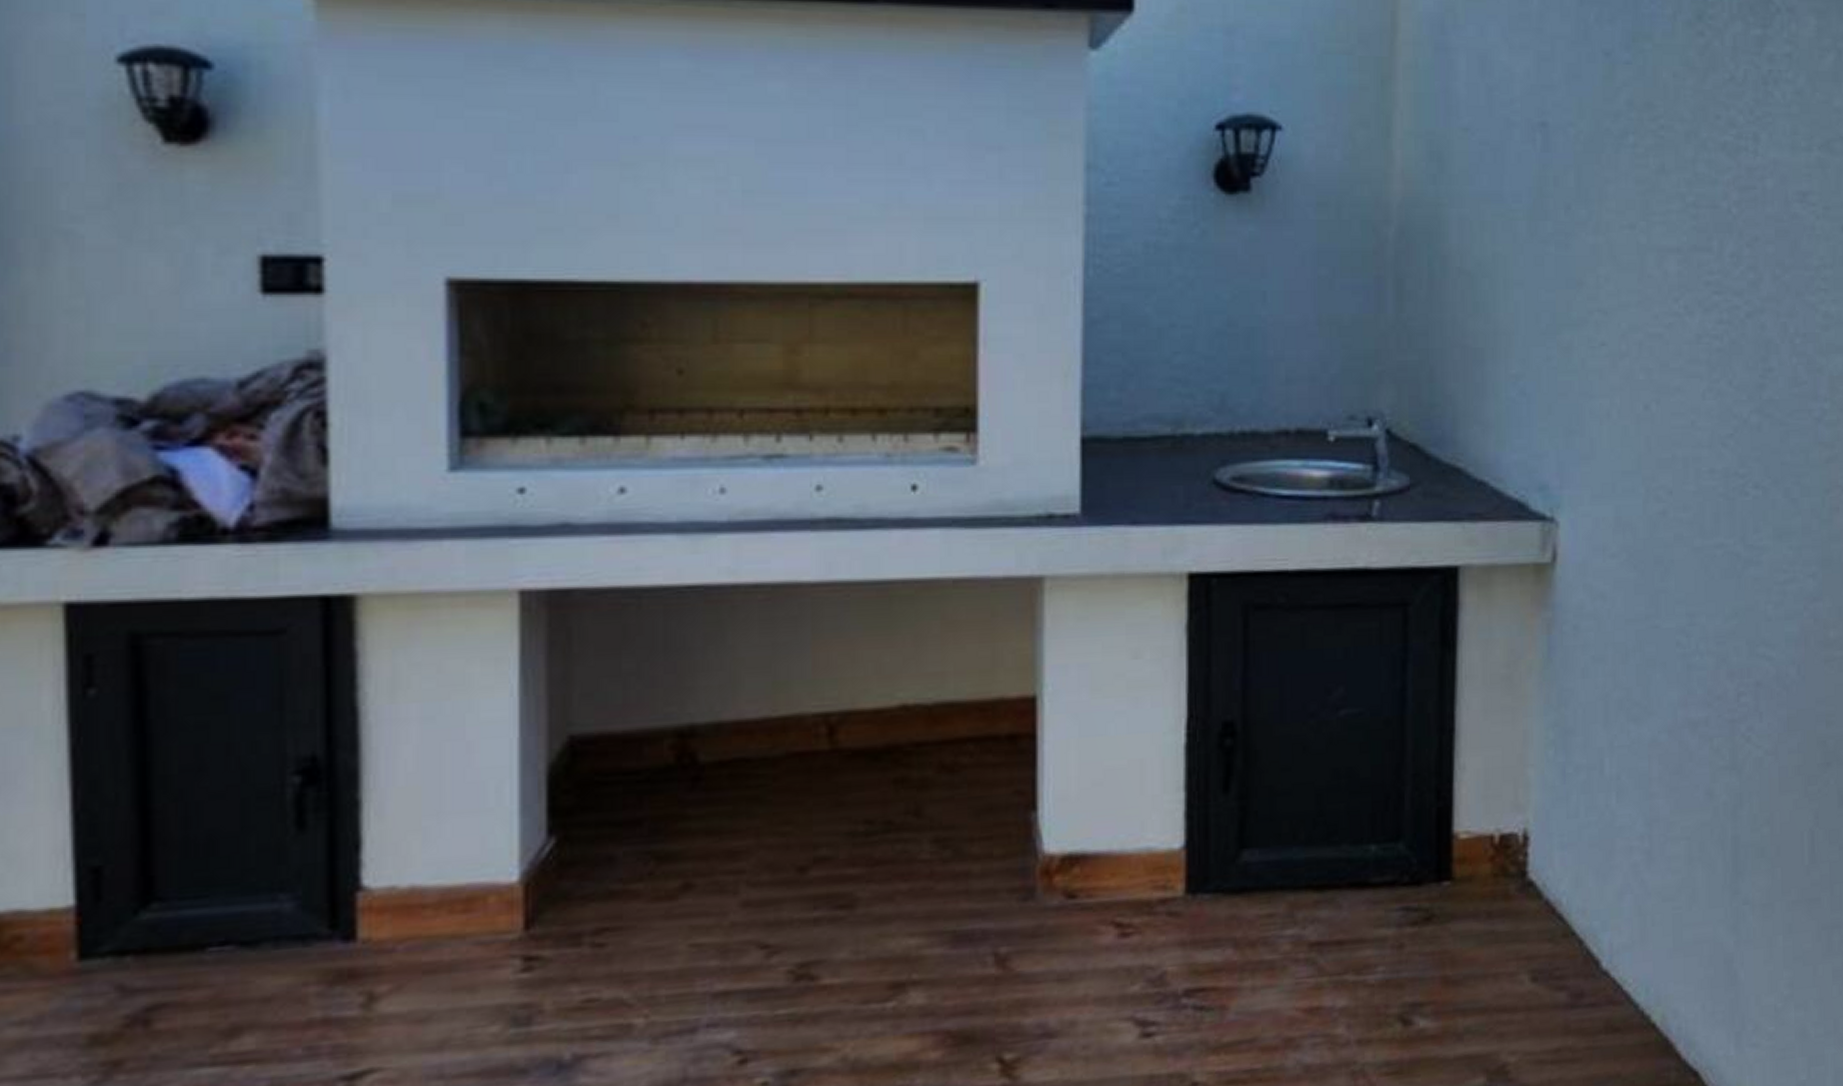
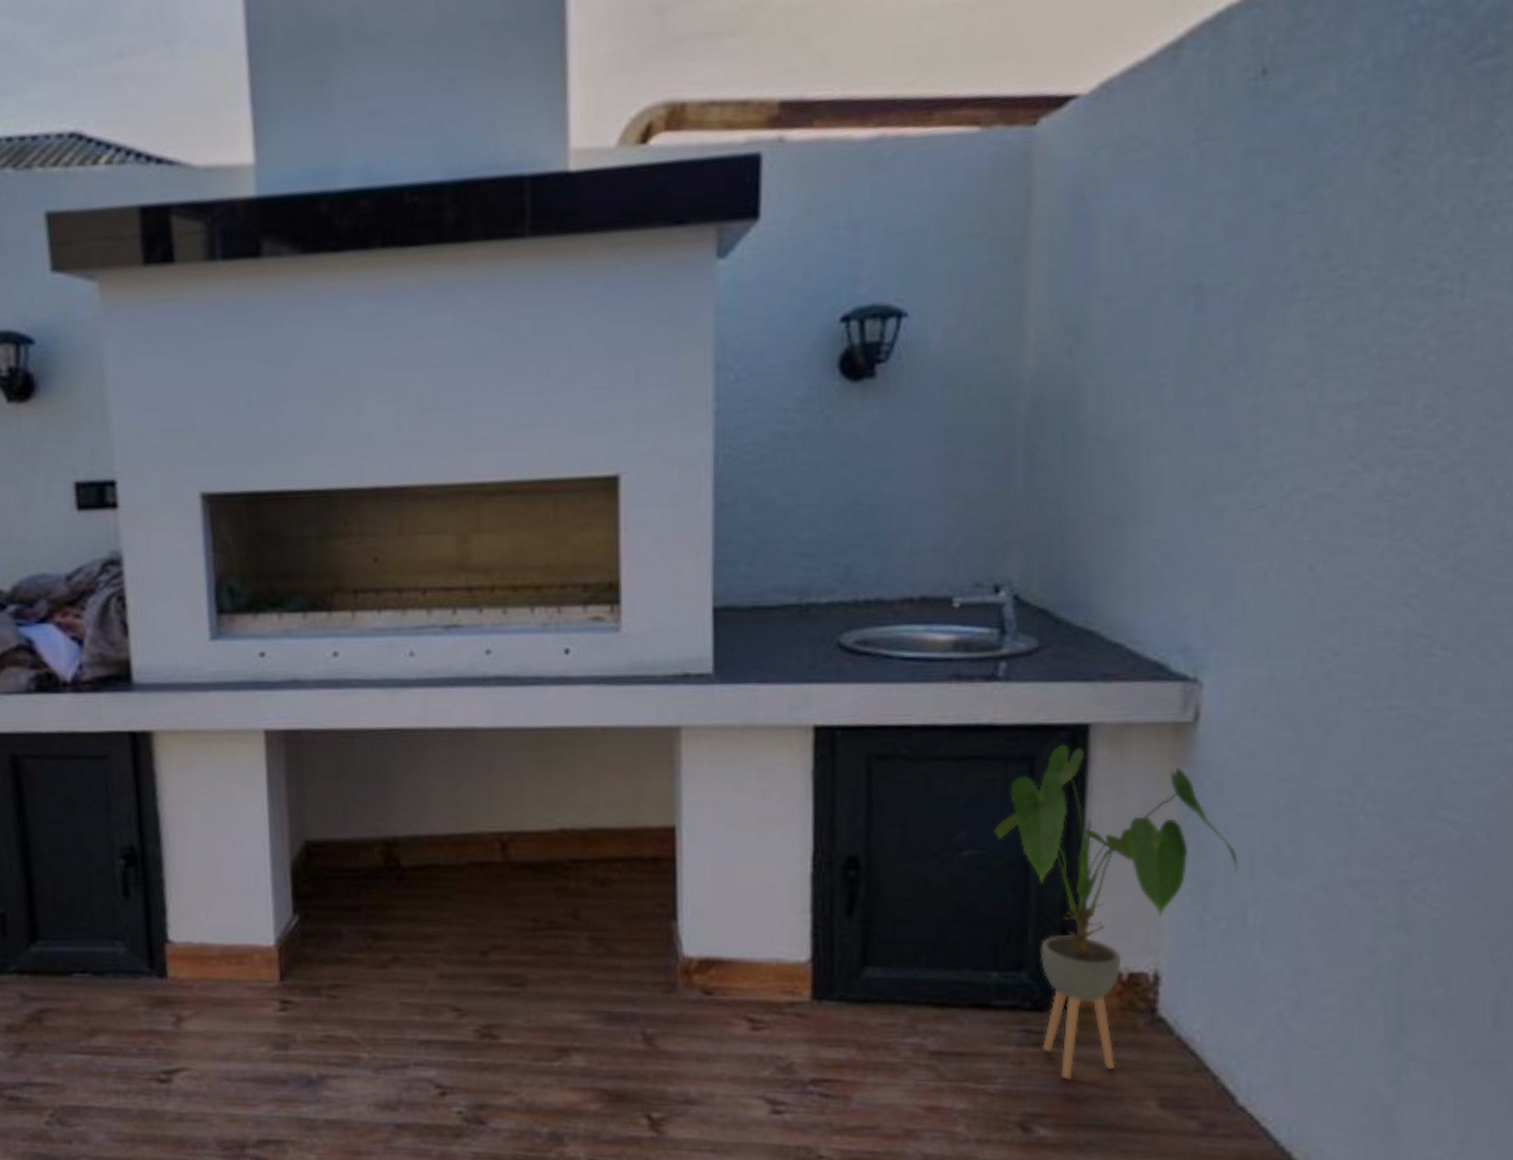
house plant: none [1371,588,1595,960] -> present [994,744,1238,1079]

